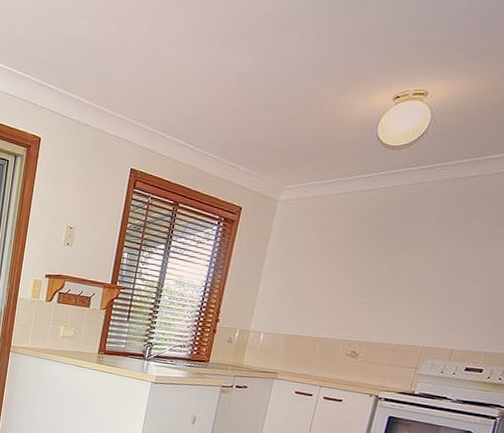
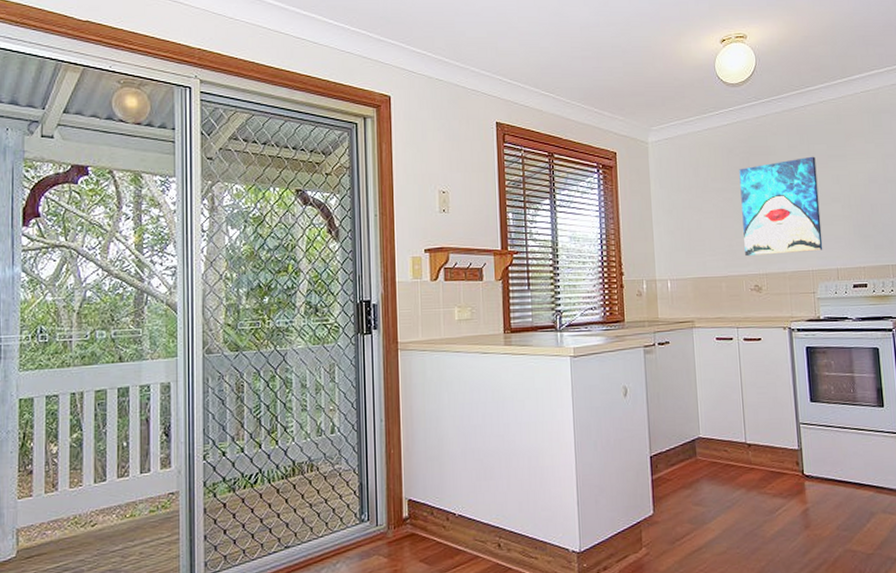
wall art: none [351,231,468,329] -> present [739,156,823,257]

